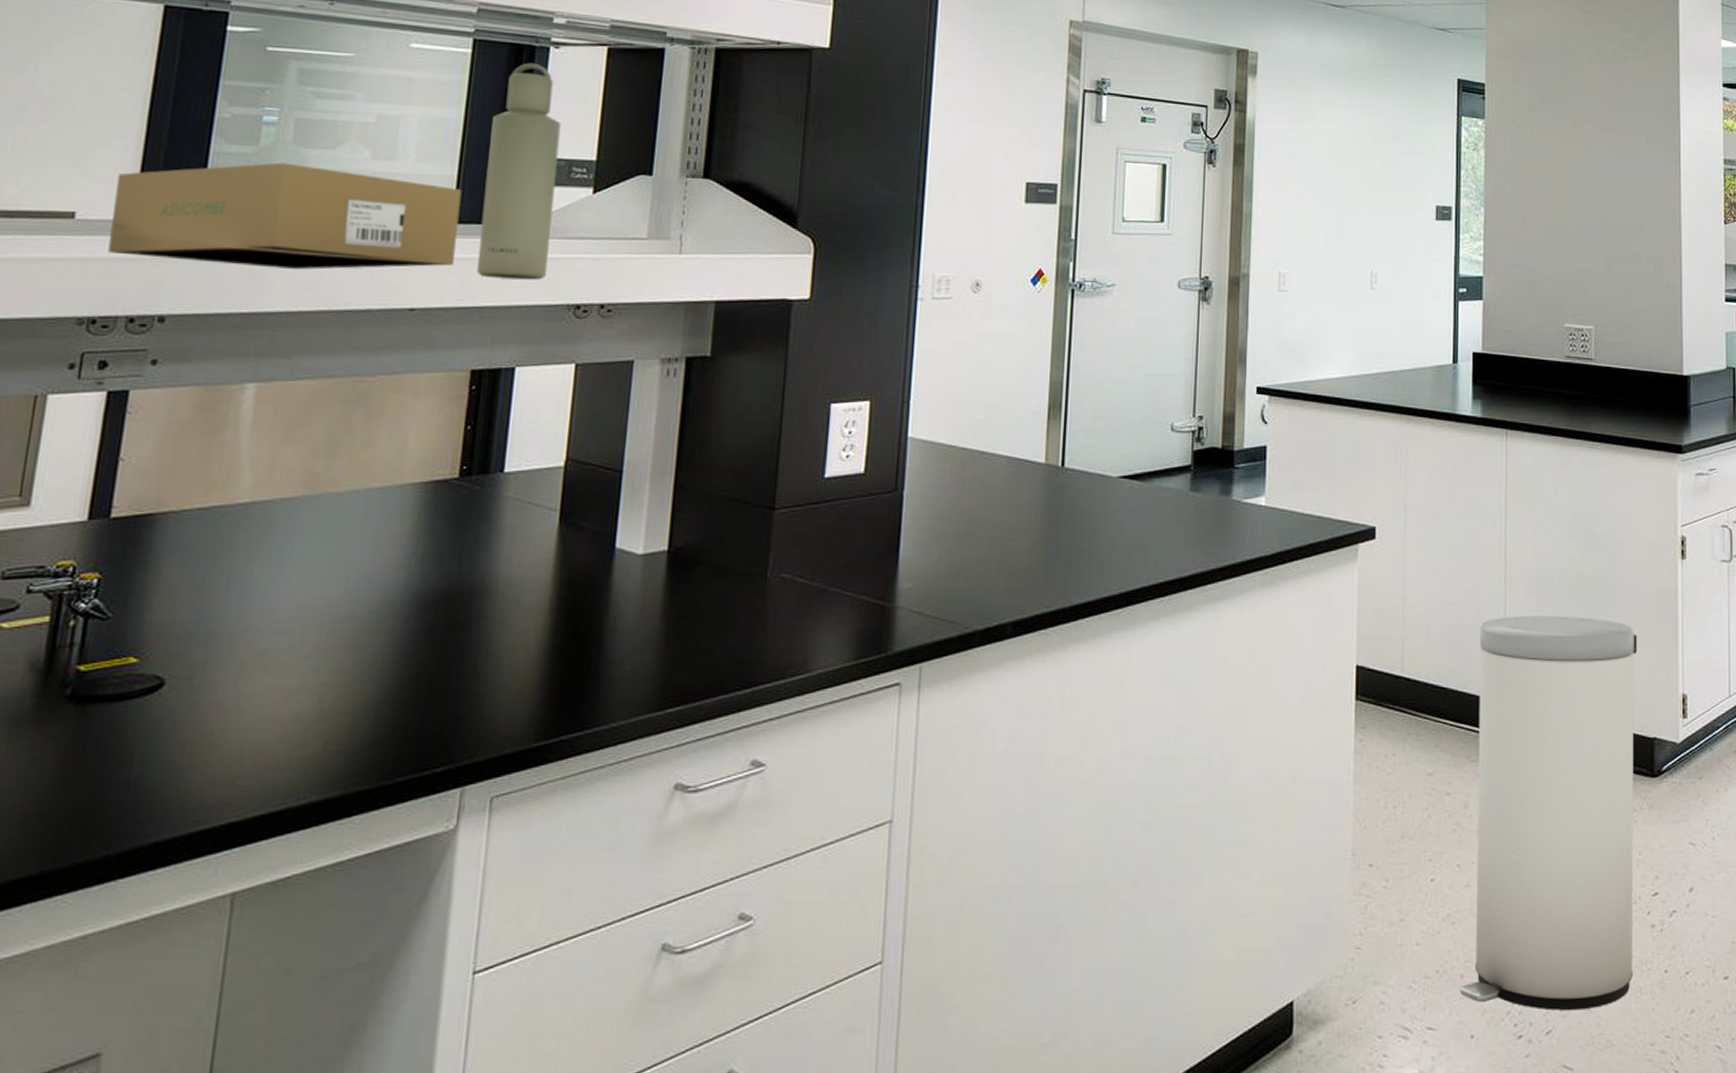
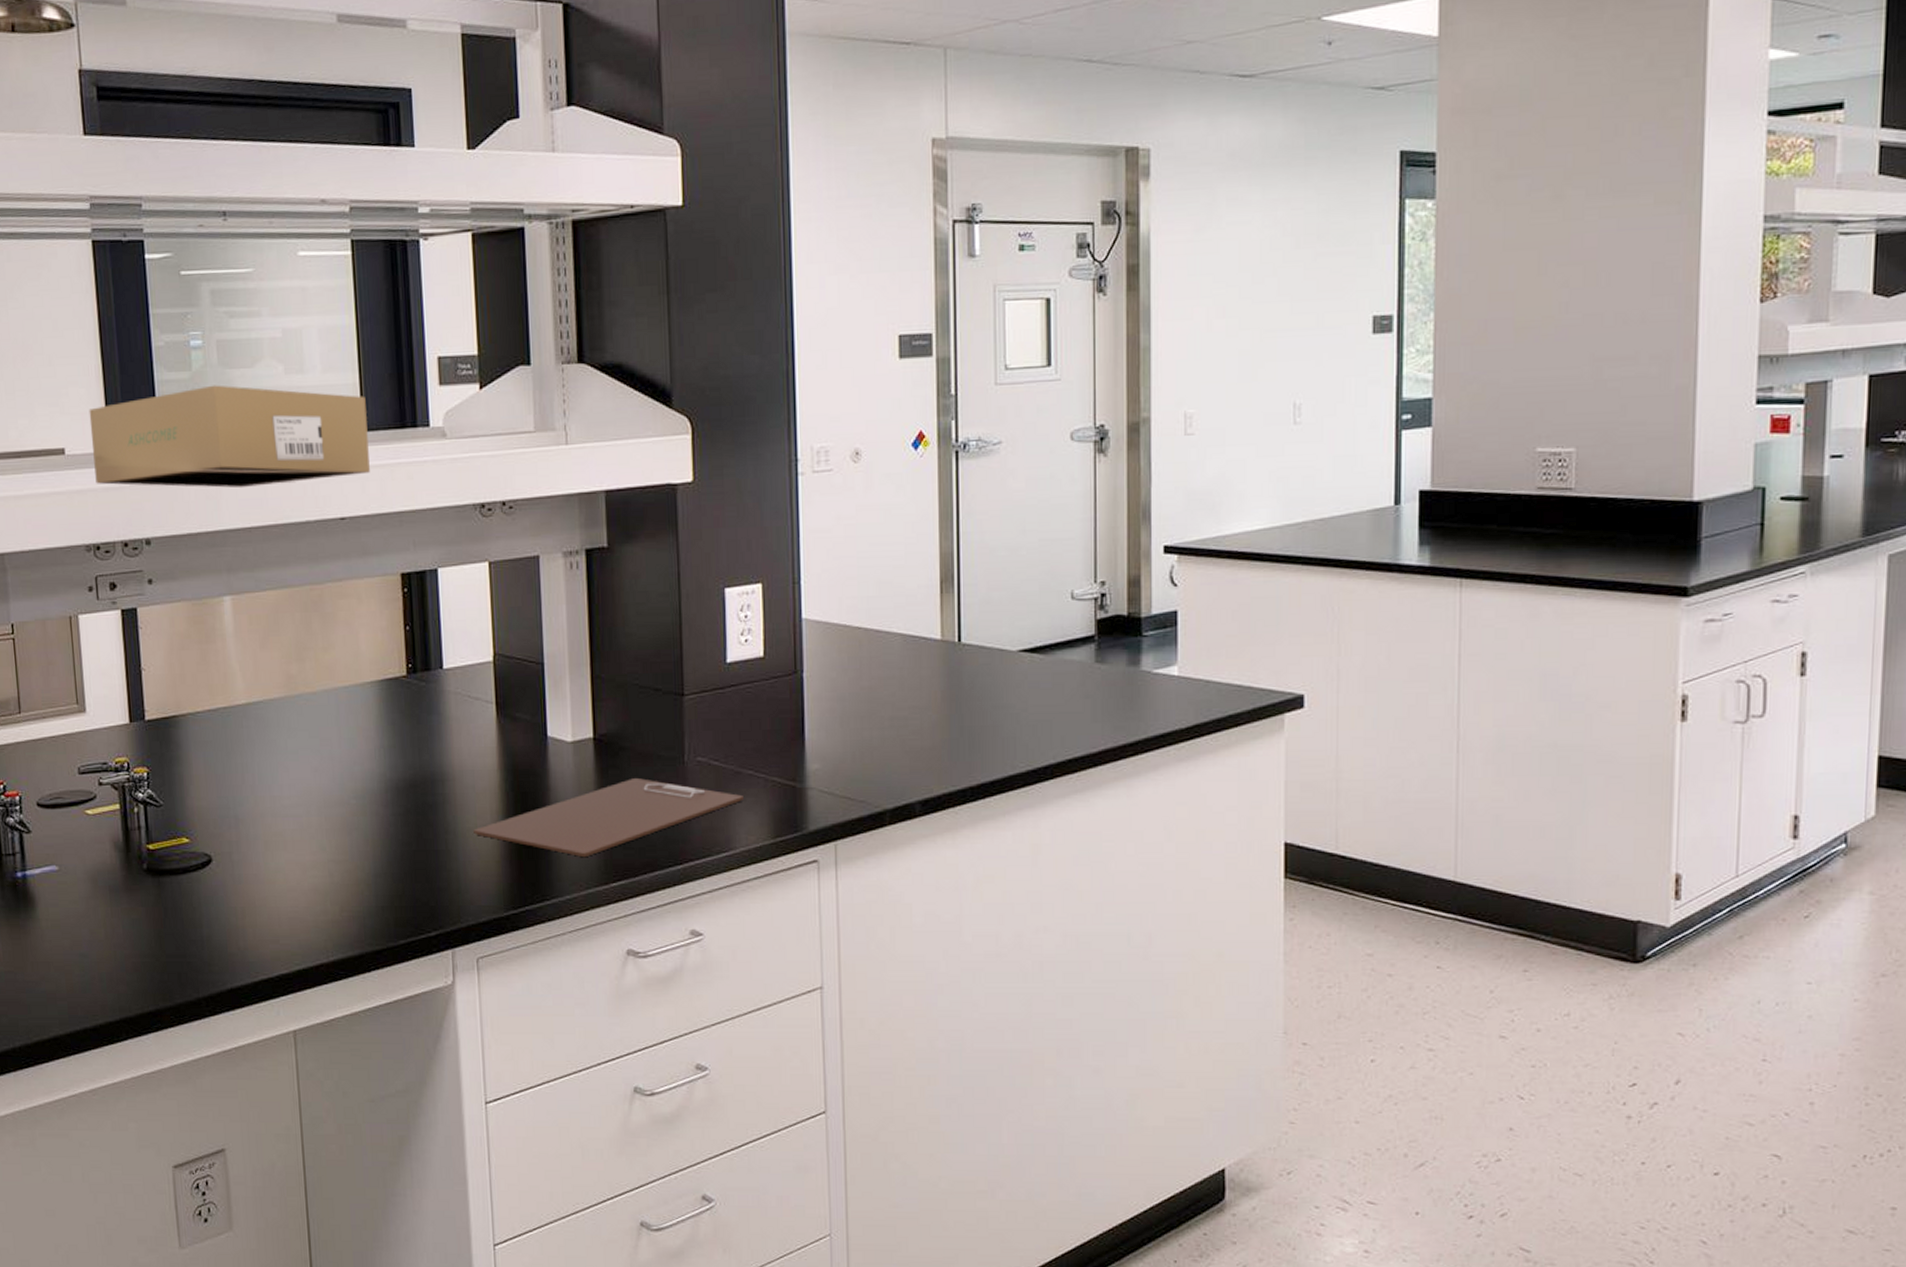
bottle: present [477,62,562,280] -> none [380,258,451,483]
clipboard: none [510,593,827,679] -> present [473,777,744,857]
pedal bin: present [1460,616,1637,1010] -> none [1404,788,1620,1195]

